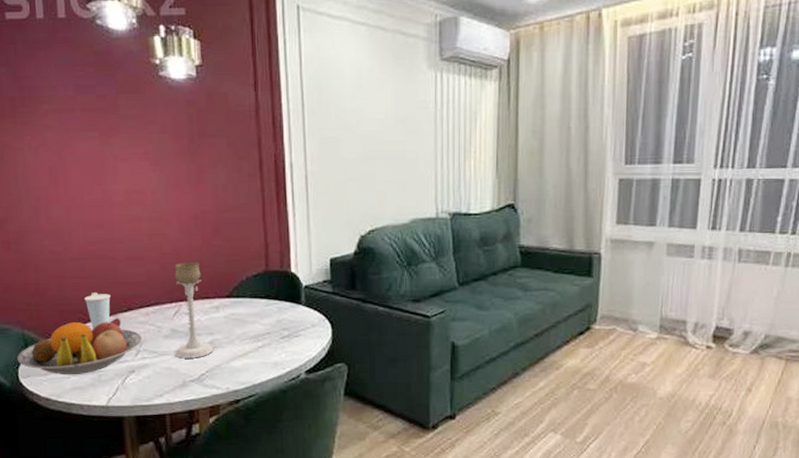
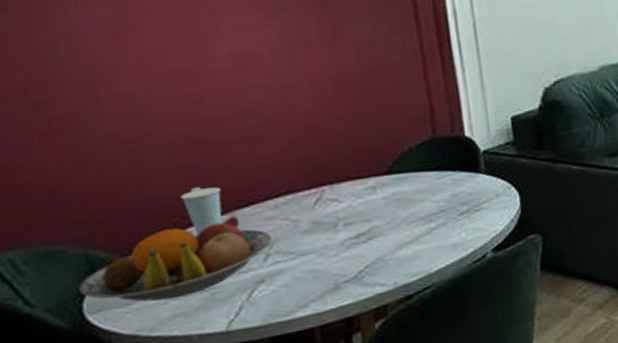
candle holder: present [174,262,214,359] -> none [311,135,373,256]

